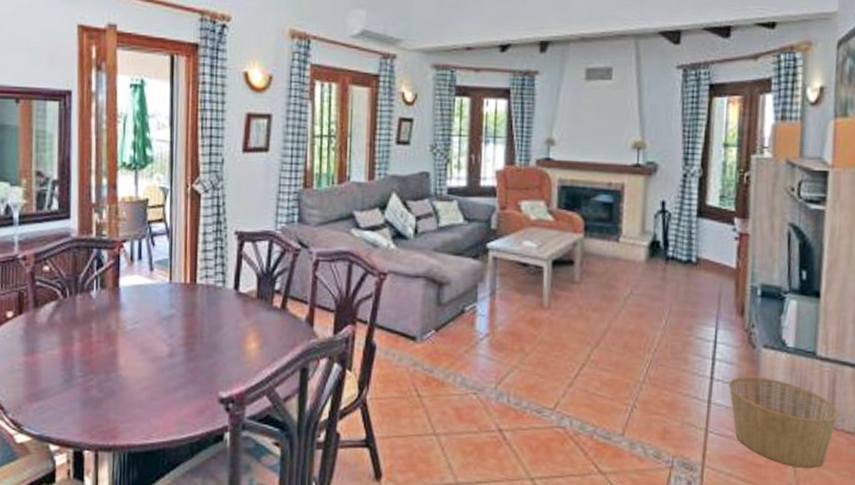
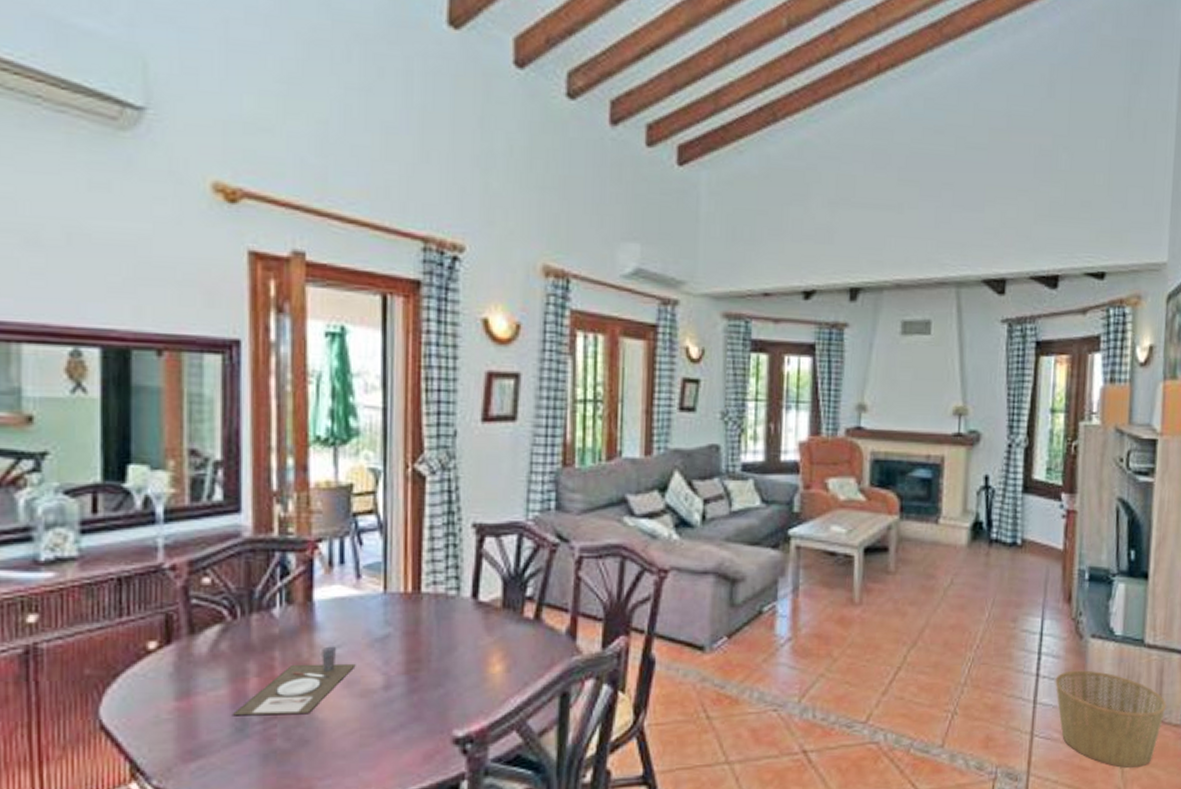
place setting: none [63,321,149,371] -> present [233,646,356,715]

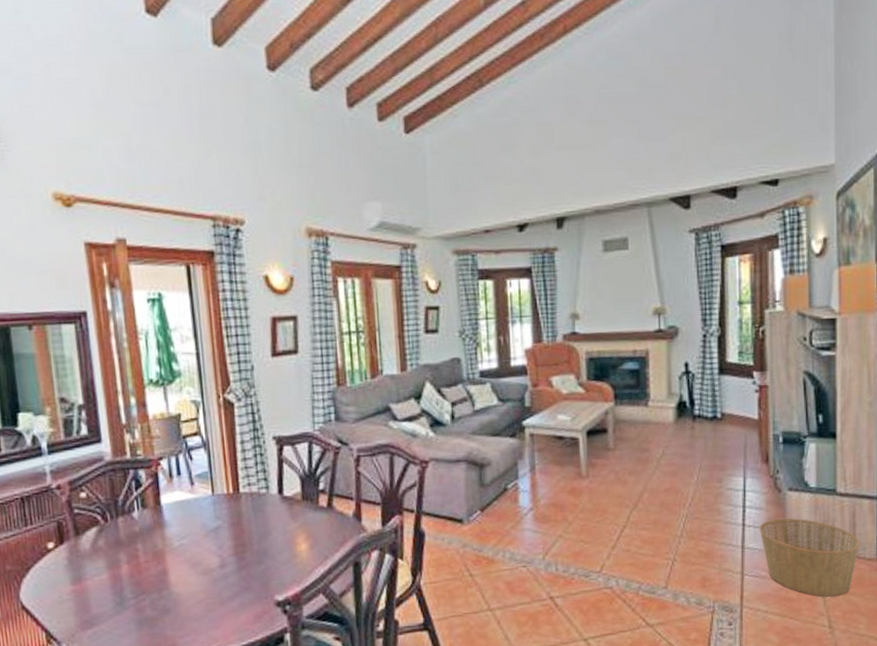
place setting: present [233,646,356,715] -> none [113,537,198,593]

